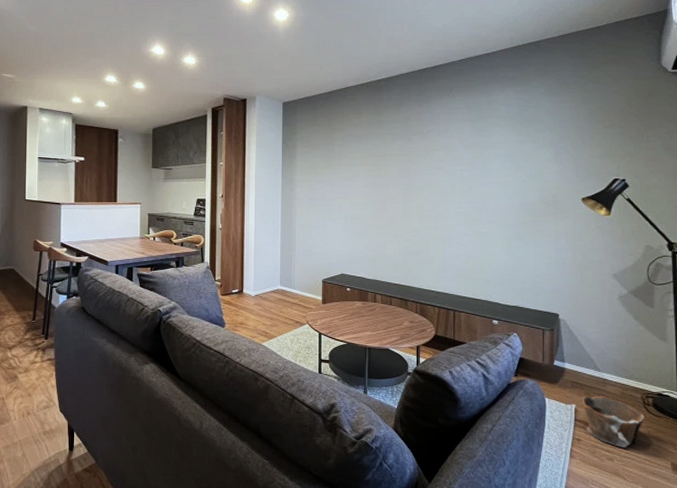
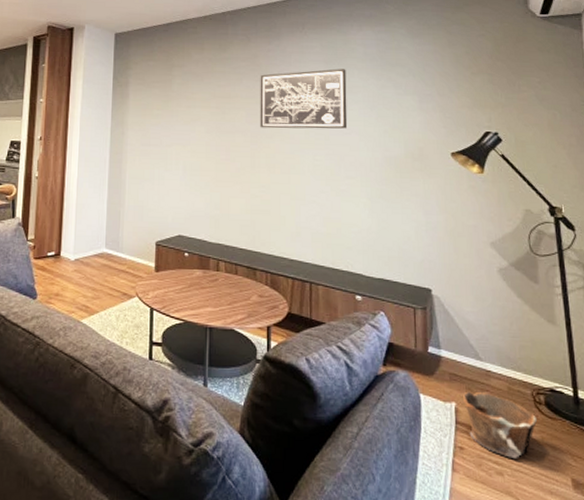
wall art: none [411,127,489,182] -> present [260,68,348,129]

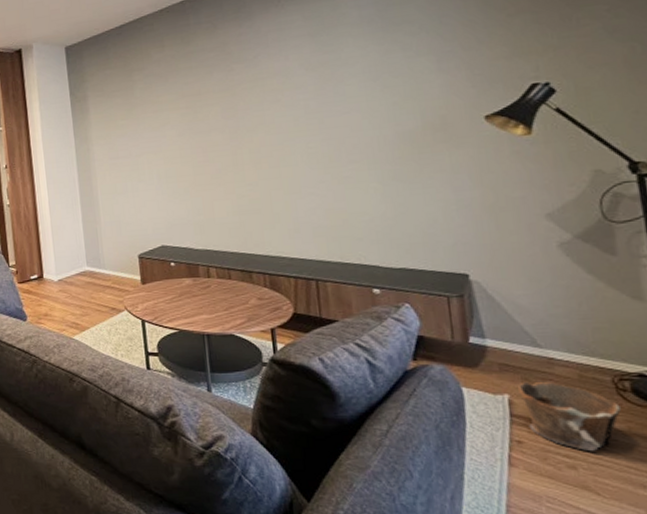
wall art: present [260,68,348,129] -> none [233,39,346,122]

